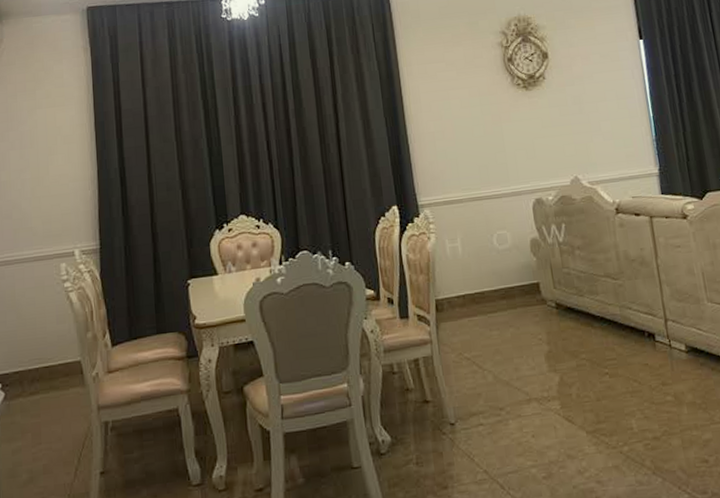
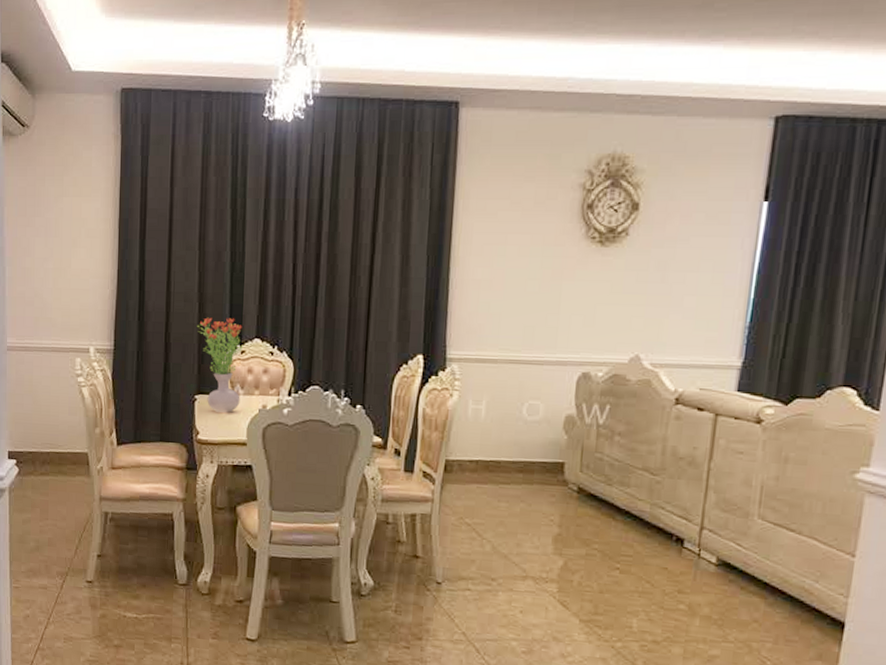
flower arrangement: none [182,199,234,295] -> present [196,317,244,414]

